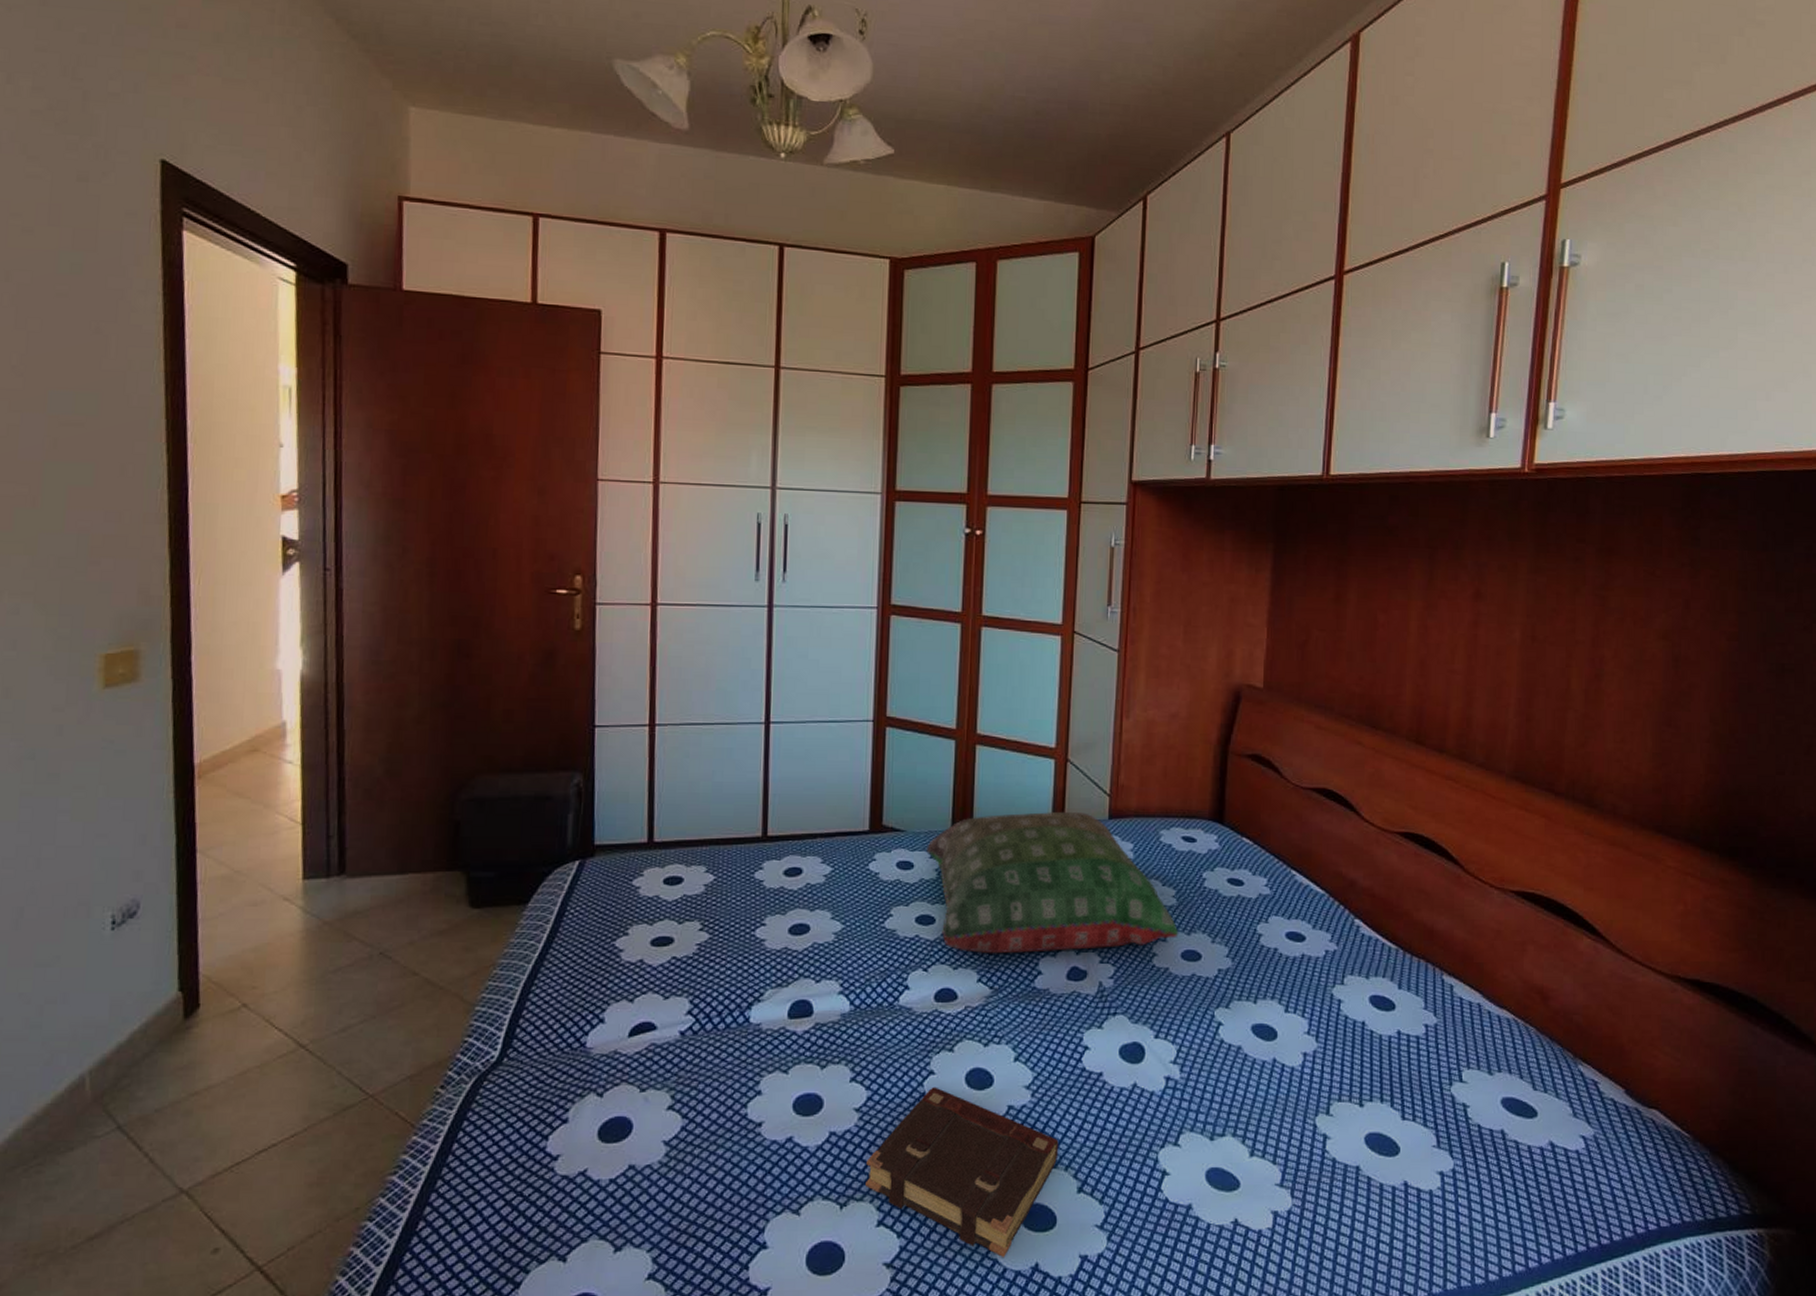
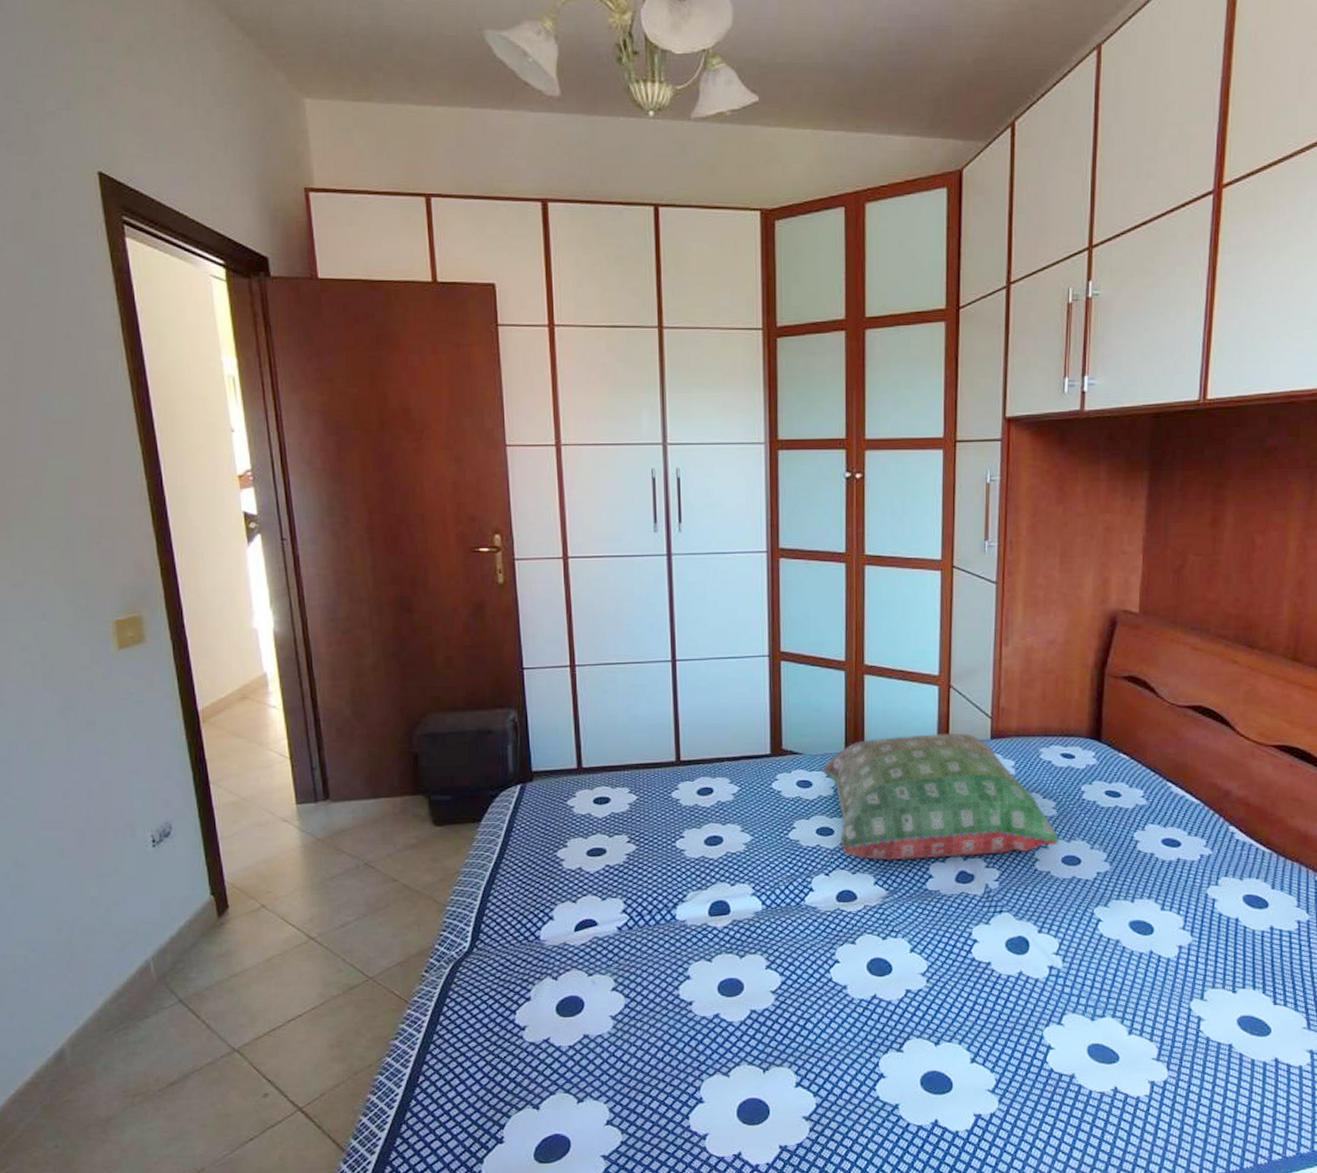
book: present [866,1087,1059,1258] -> none [784,973,953,1115]

